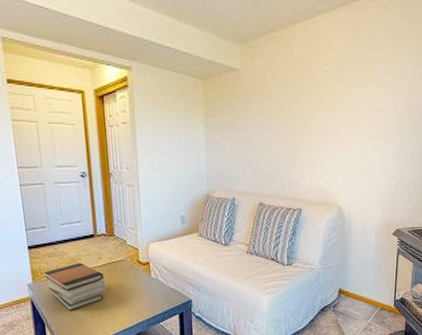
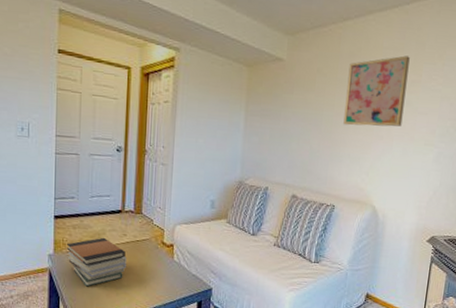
wall art: none [302,54,362,130] -> present [343,55,410,127]

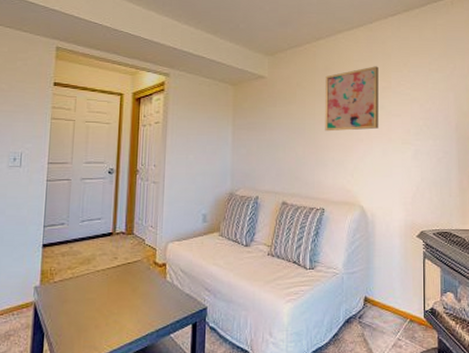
book stack: present [66,237,126,287] -> none [54,263,117,319]

